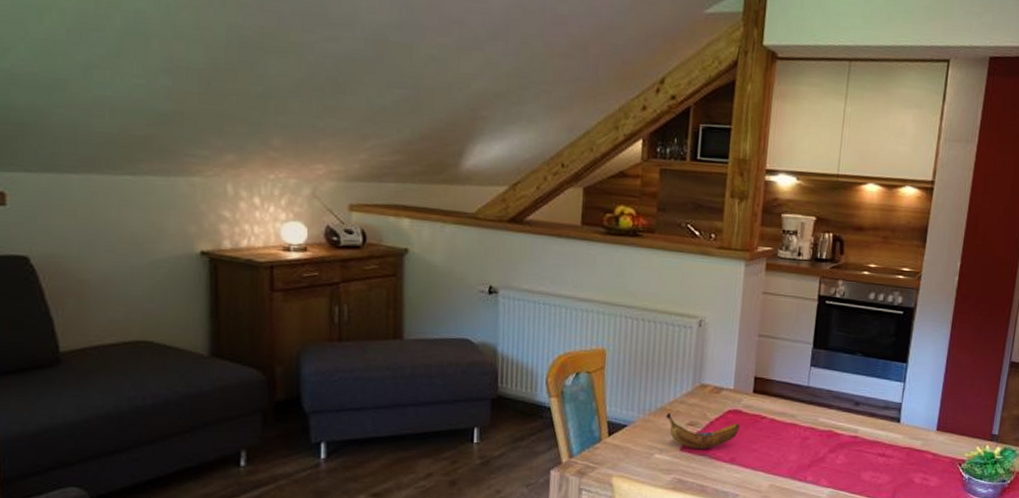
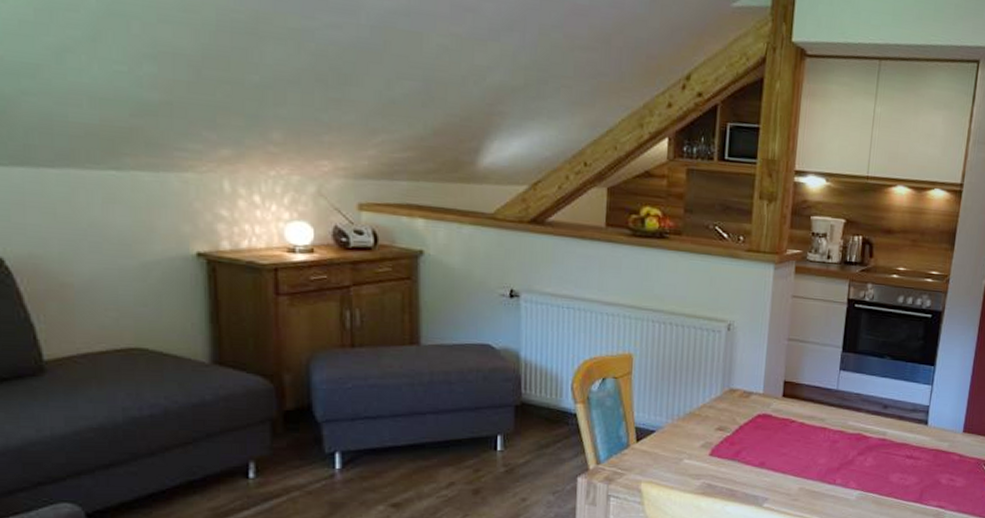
banana: present [665,413,740,449] -> none [694,418,770,454]

